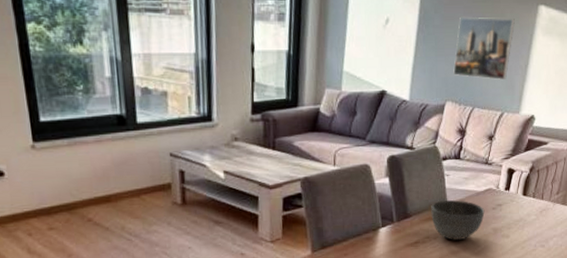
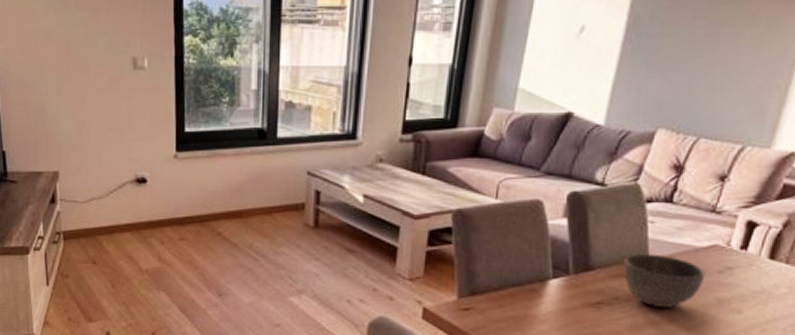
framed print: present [453,16,515,80] -> none [671,22,773,103]

